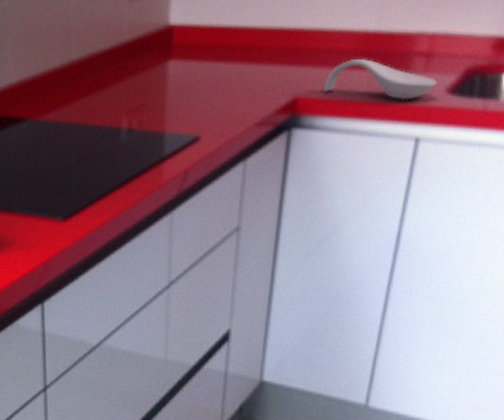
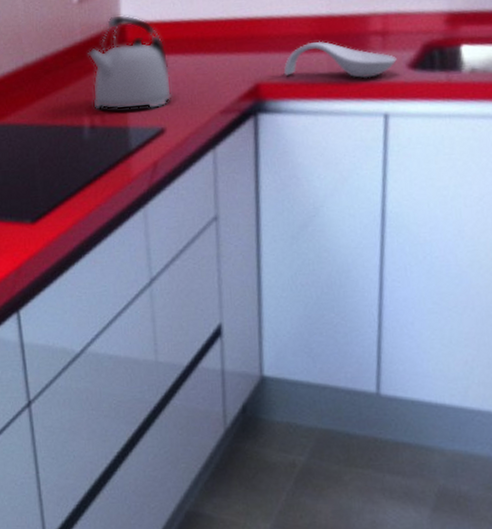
kettle: none [133,15,212,116] -> present [88,14,172,110]

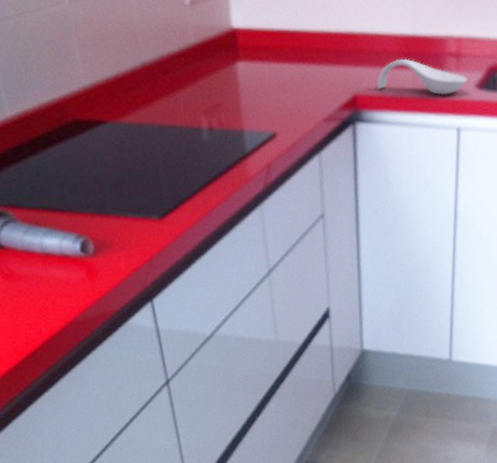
kettle: present [88,14,172,110] -> none [202,19,282,115]

